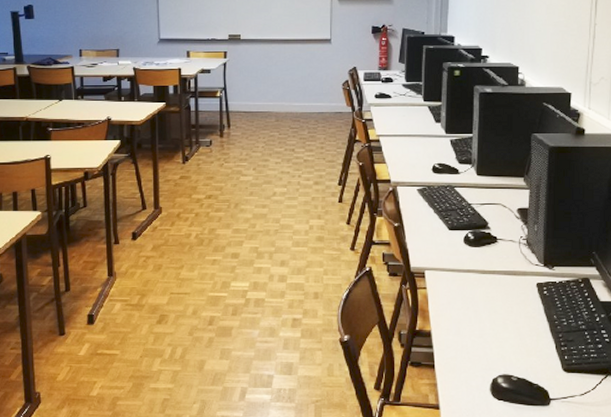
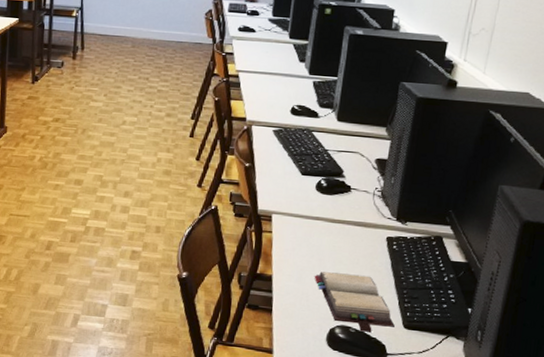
hardback book: none [471,323,554,379] -> present [314,271,395,332]

